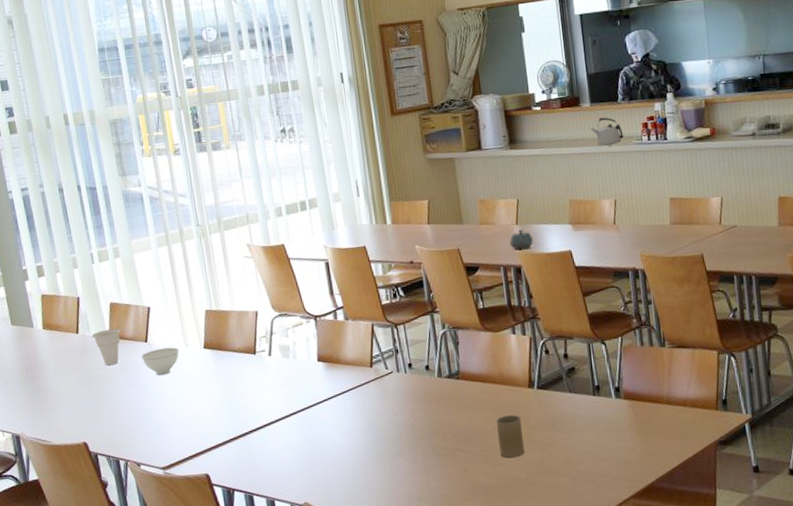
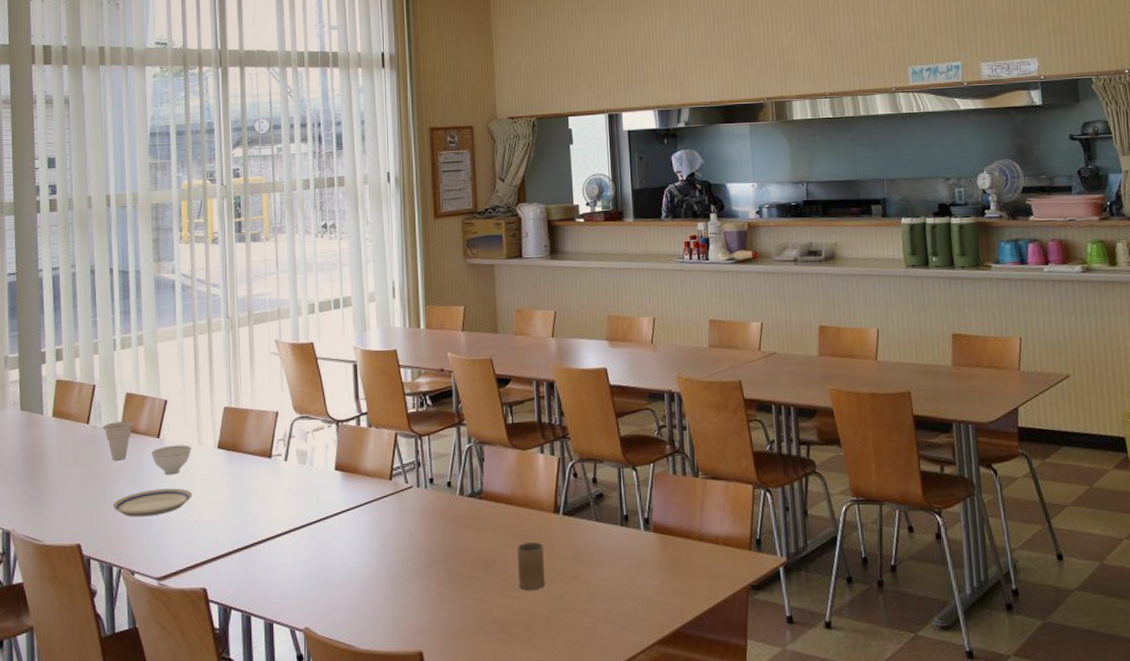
plate: none [111,386,186,416] -> present [112,488,193,517]
teapot: present [509,229,534,250] -> none [544,343,569,364]
kettle: present [591,117,624,147] -> none [633,233,666,263]

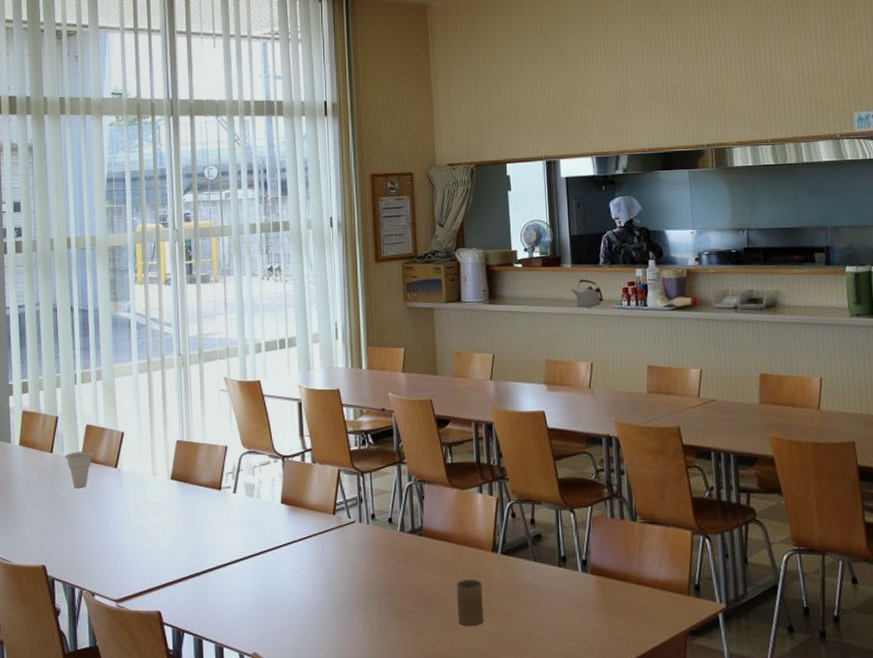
plate: present [112,488,193,517] -> none [74,516,148,542]
bowl: present [150,445,191,475] -> none [109,475,147,503]
kettle: none [633,233,666,263] -> present [571,279,603,309]

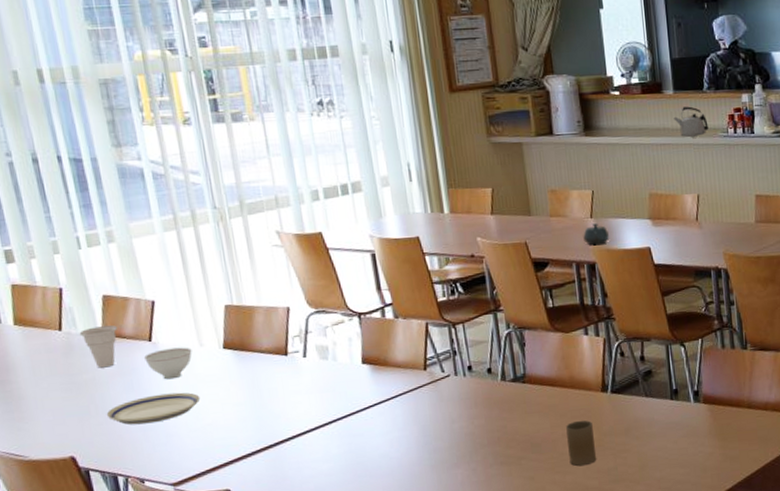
plate: none [74,516,148,542] -> present [106,392,201,425]
bowl: none [109,475,147,503] -> present [143,347,192,380]
teapot: none [483,385,507,407] -> present [583,223,610,246]

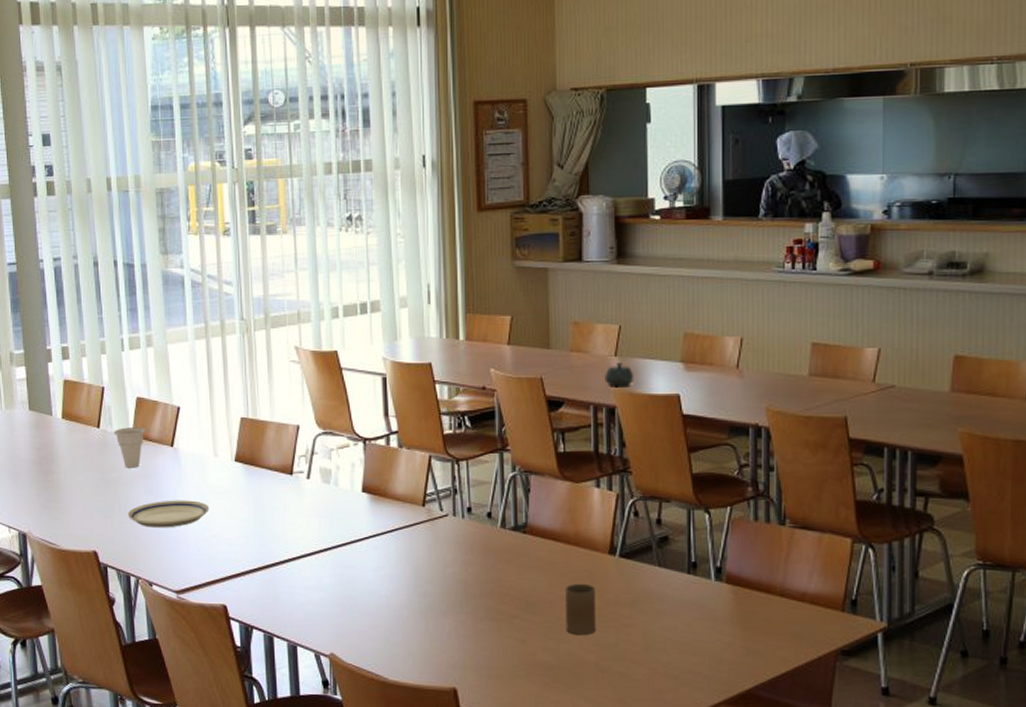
bowl: present [143,347,192,380] -> none [164,455,207,487]
kettle: present [674,106,709,138] -> none [720,235,761,272]

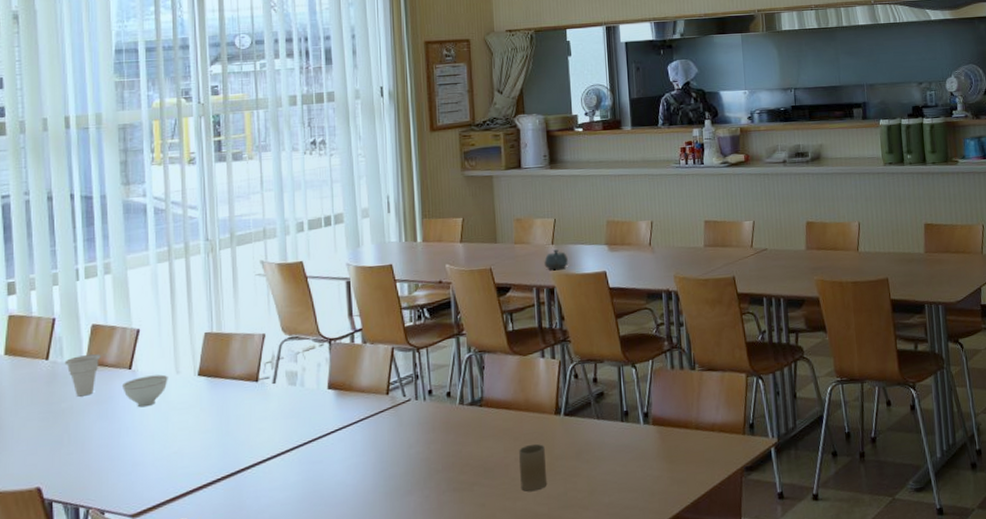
plate: present [127,500,210,528] -> none [78,420,170,454]
bowl: none [164,455,207,487] -> present [121,374,168,408]

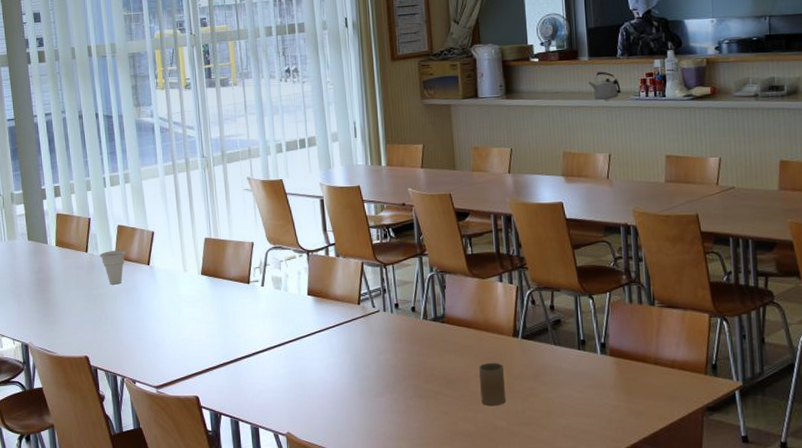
bowl: present [121,374,168,408] -> none [142,271,178,298]
teapot: present [544,249,569,271] -> none [501,178,526,199]
kettle: none [631,140,663,169] -> present [588,71,621,101]

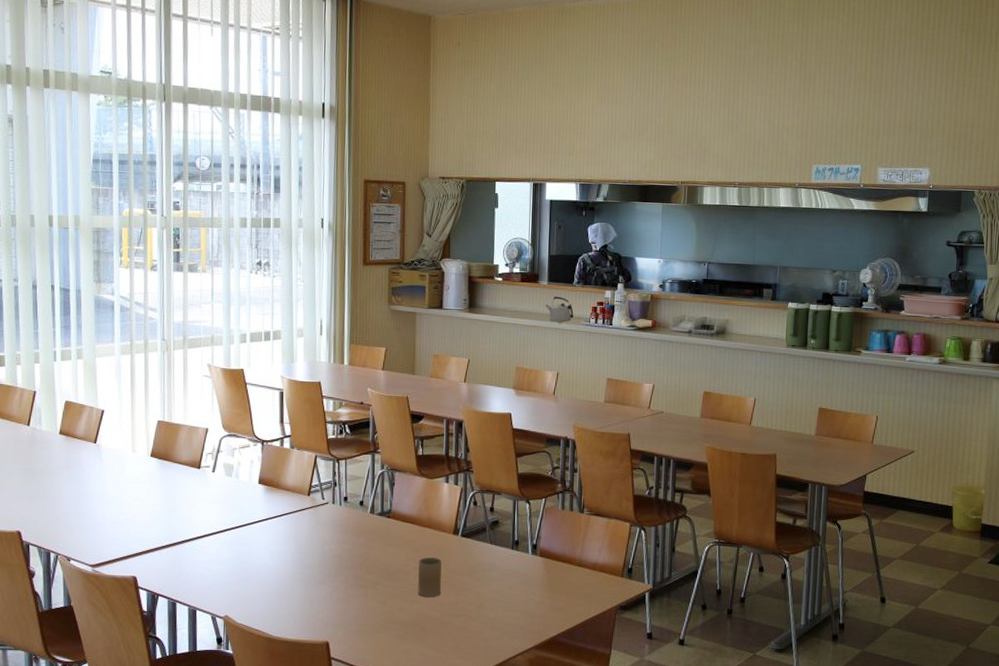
cup: present [99,250,126,285] -> none [42,426,72,461]

